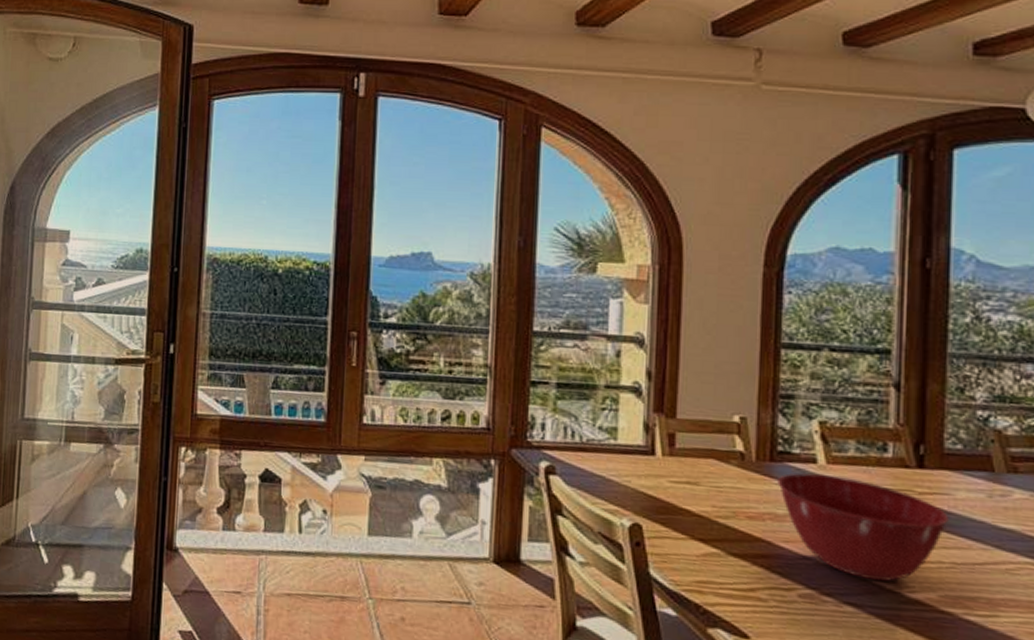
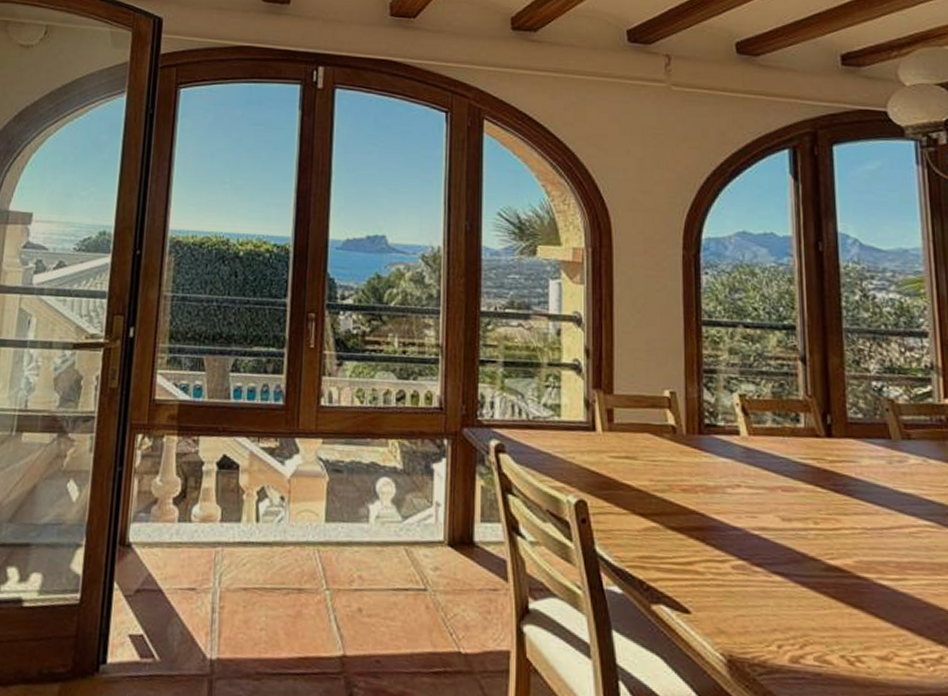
mixing bowl: present [777,473,949,582] -> none [706,445,857,550]

